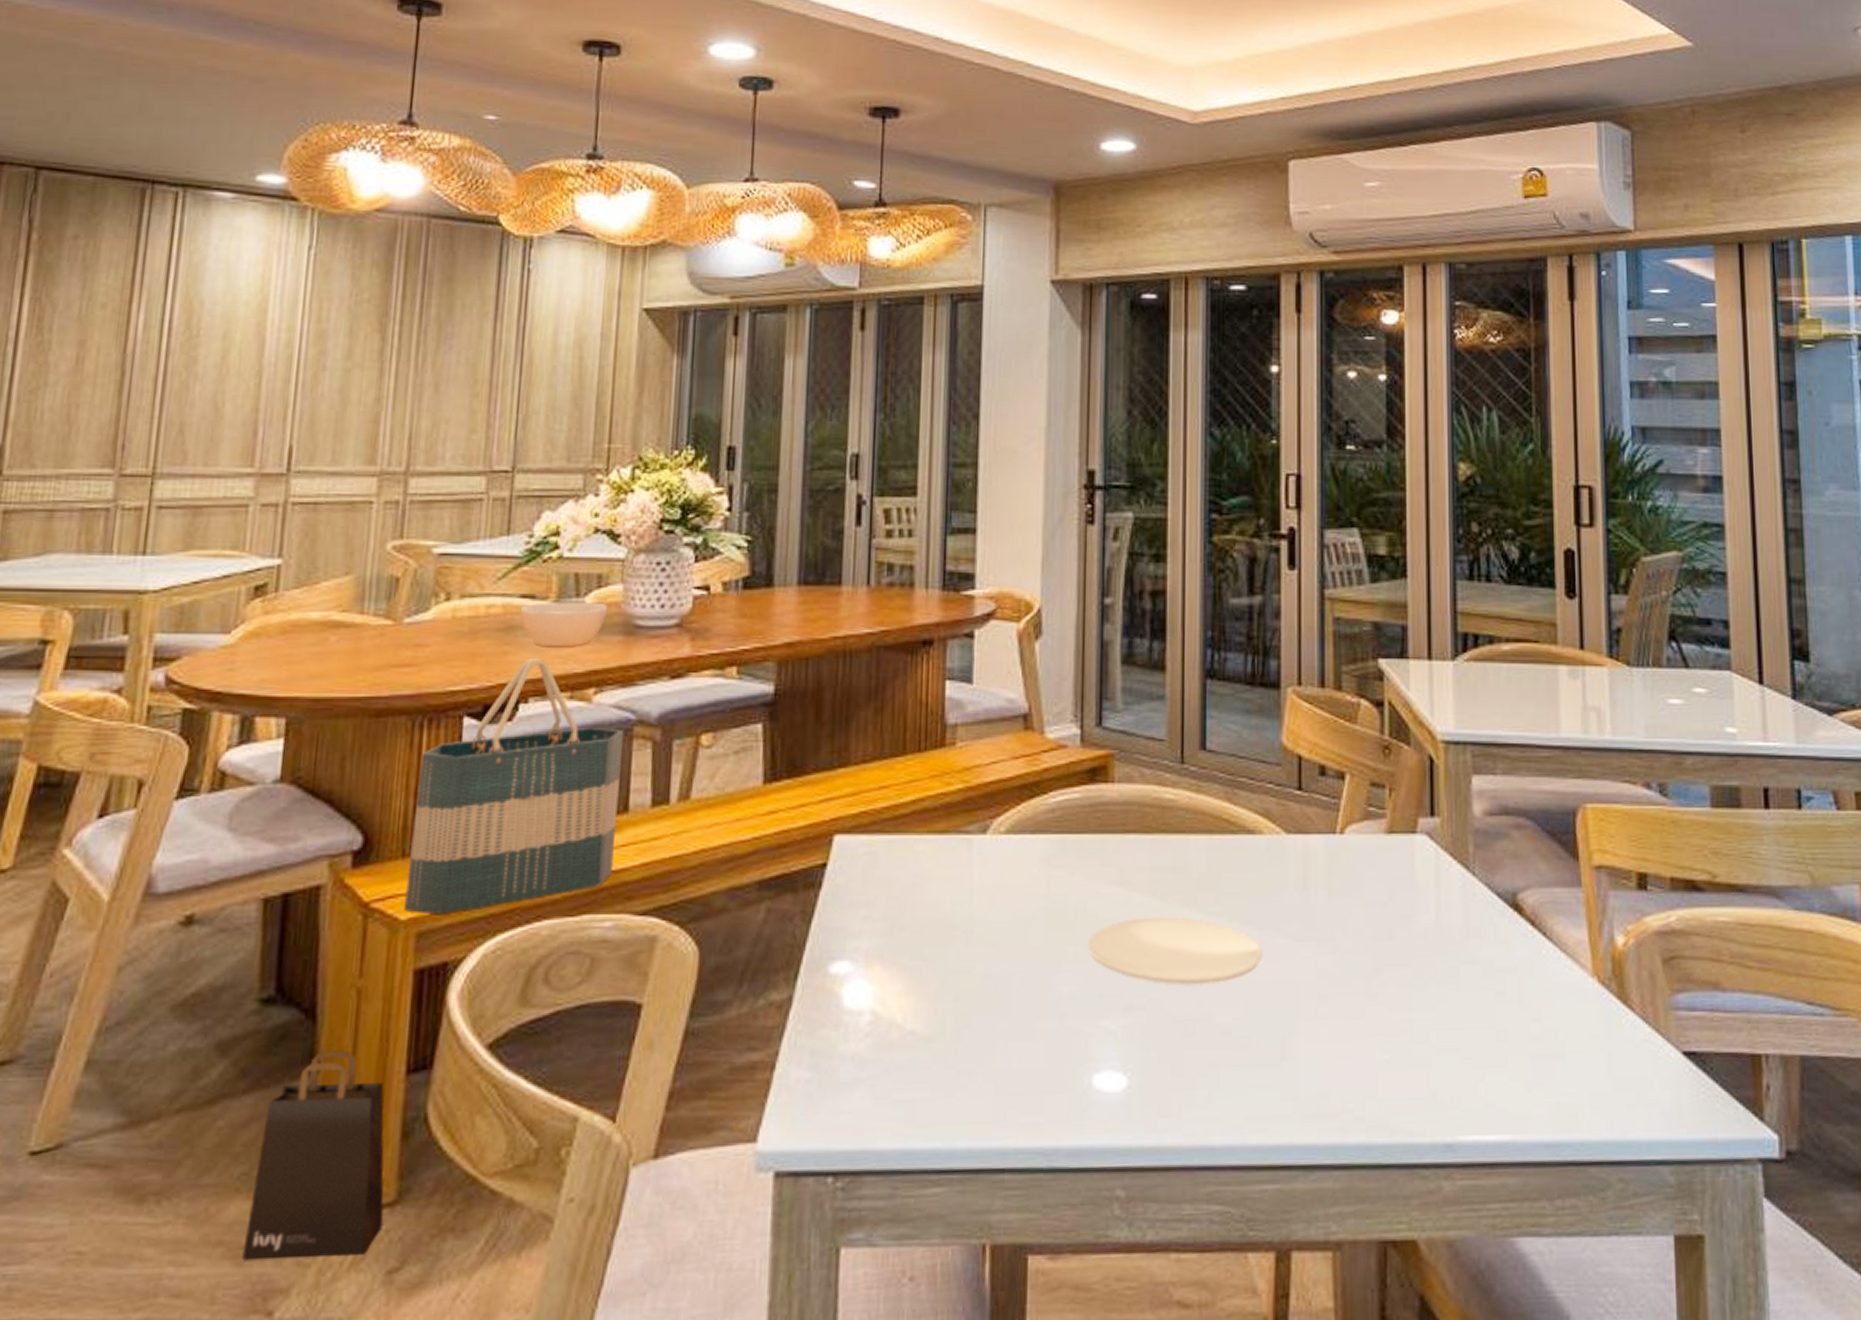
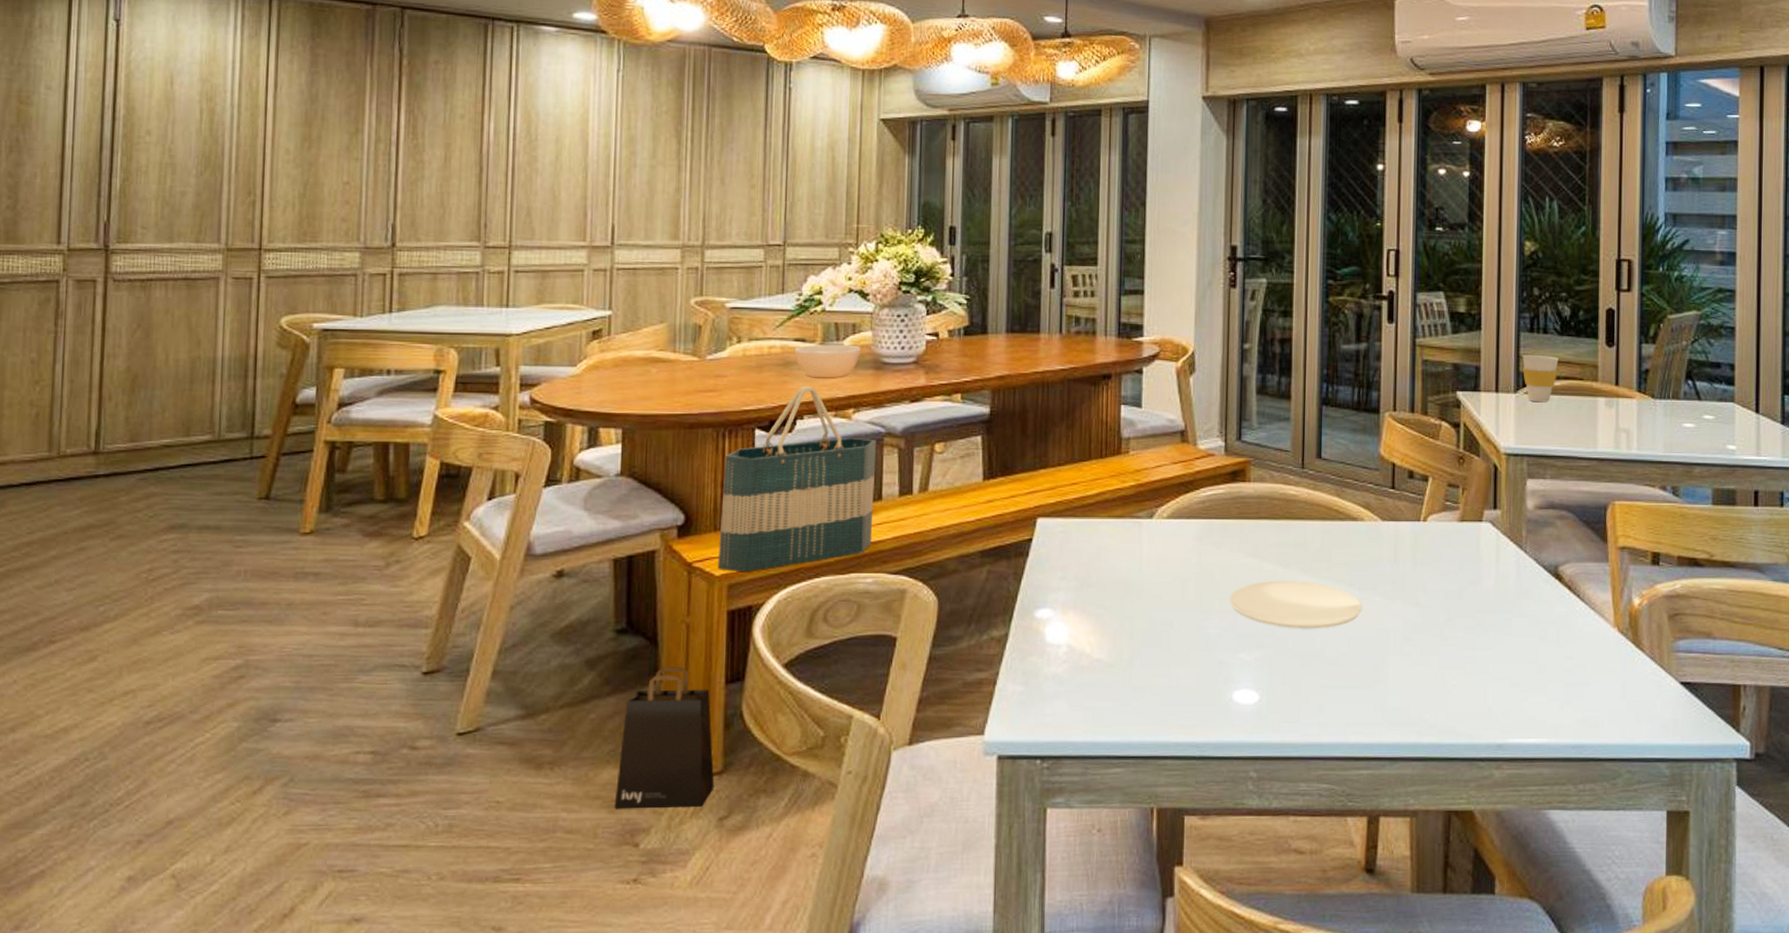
cup: none [1460,609,1507,673] -> present [1522,354,1559,403]

